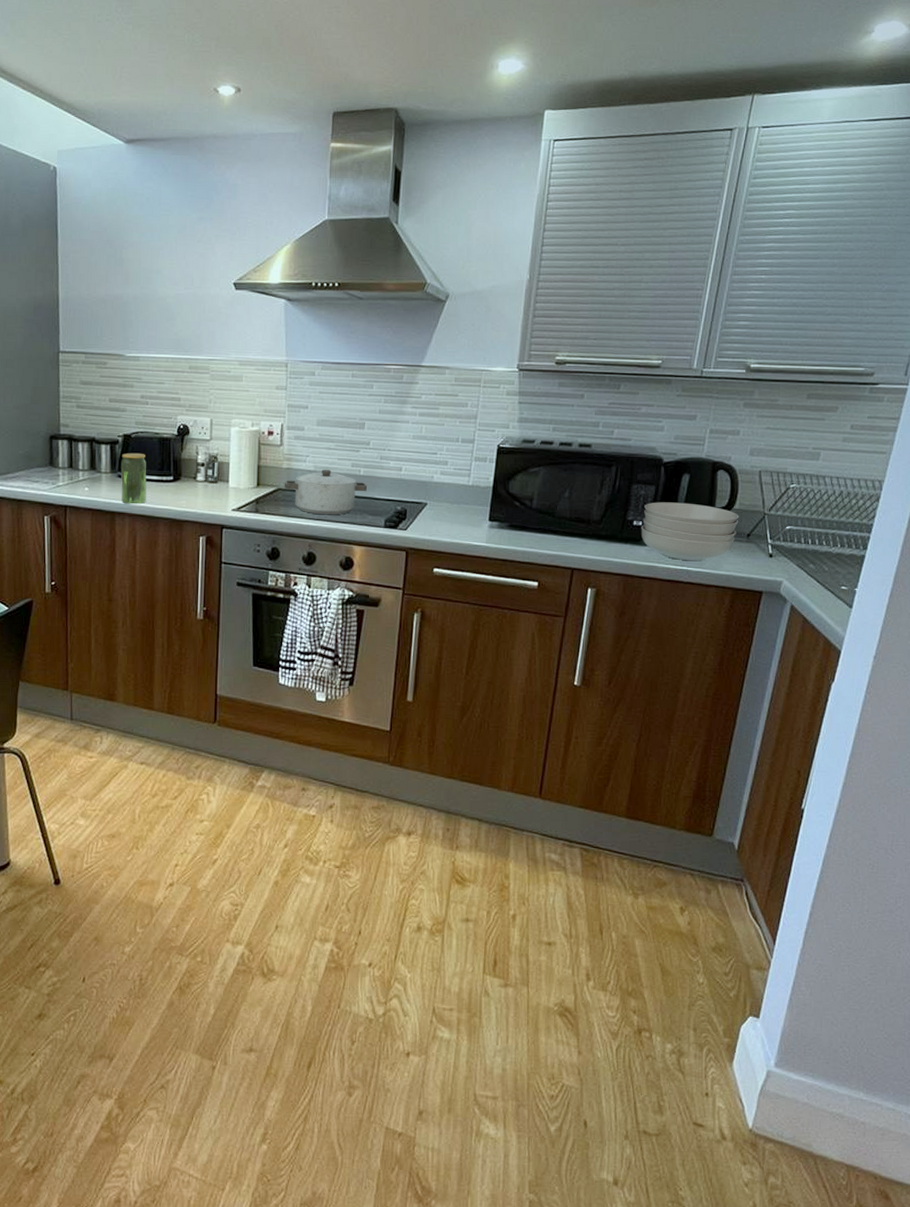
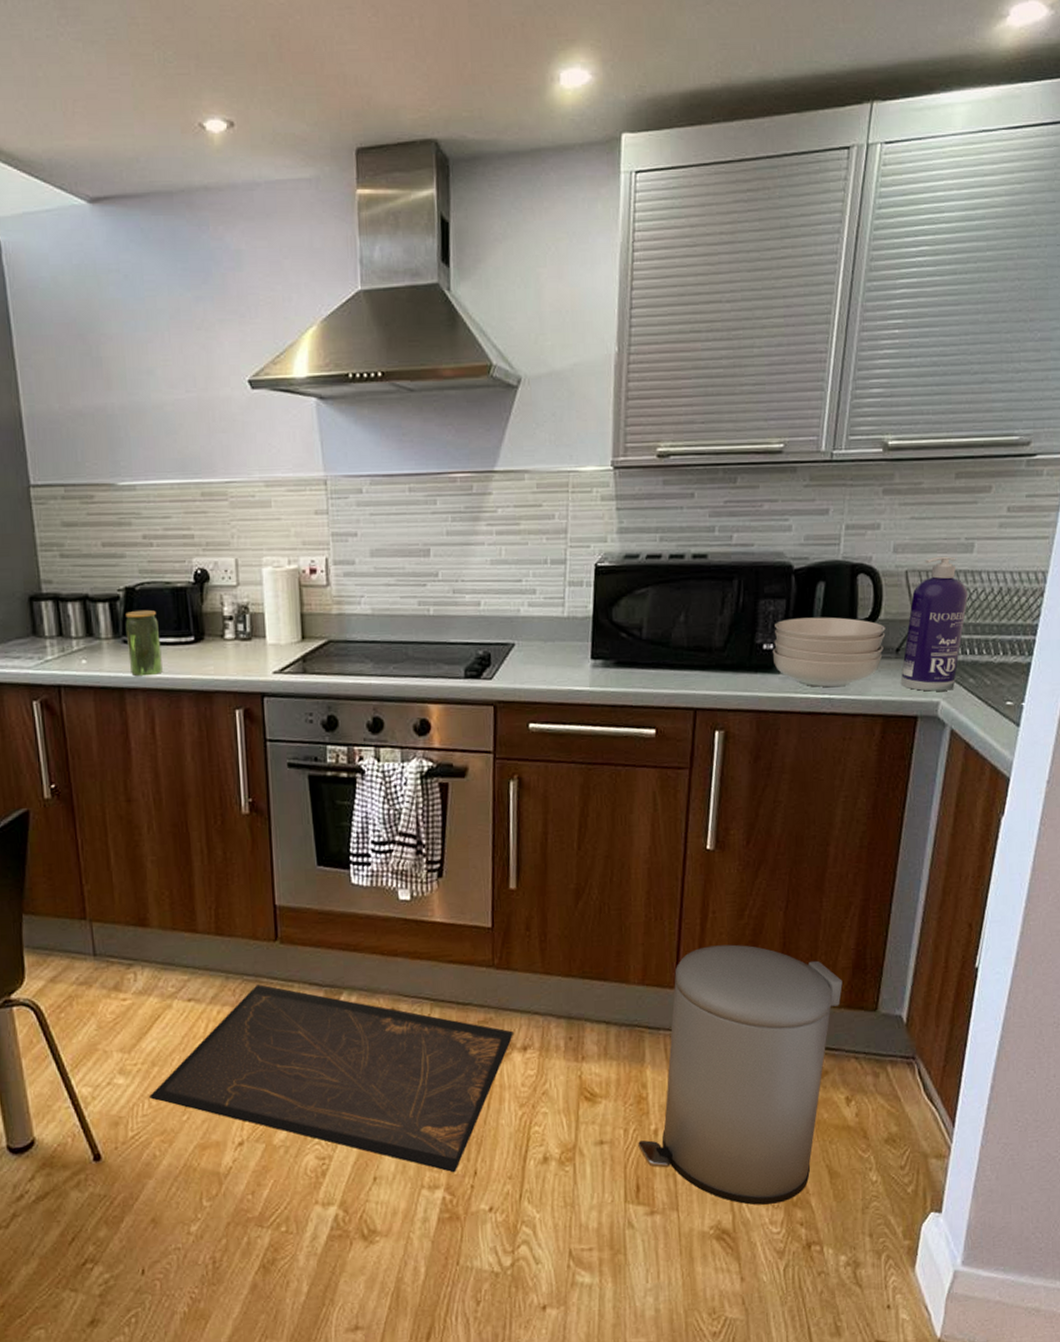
doormat: none [103,757,401,929] -> present [149,984,513,1172]
cooking pot: present [284,469,368,515] -> none [335,610,440,670]
pedal bin: none [498,765,684,991] -> present [638,944,843,1205]
spray bottle: none [749,461,812,572] -> present [900,556,968,692]

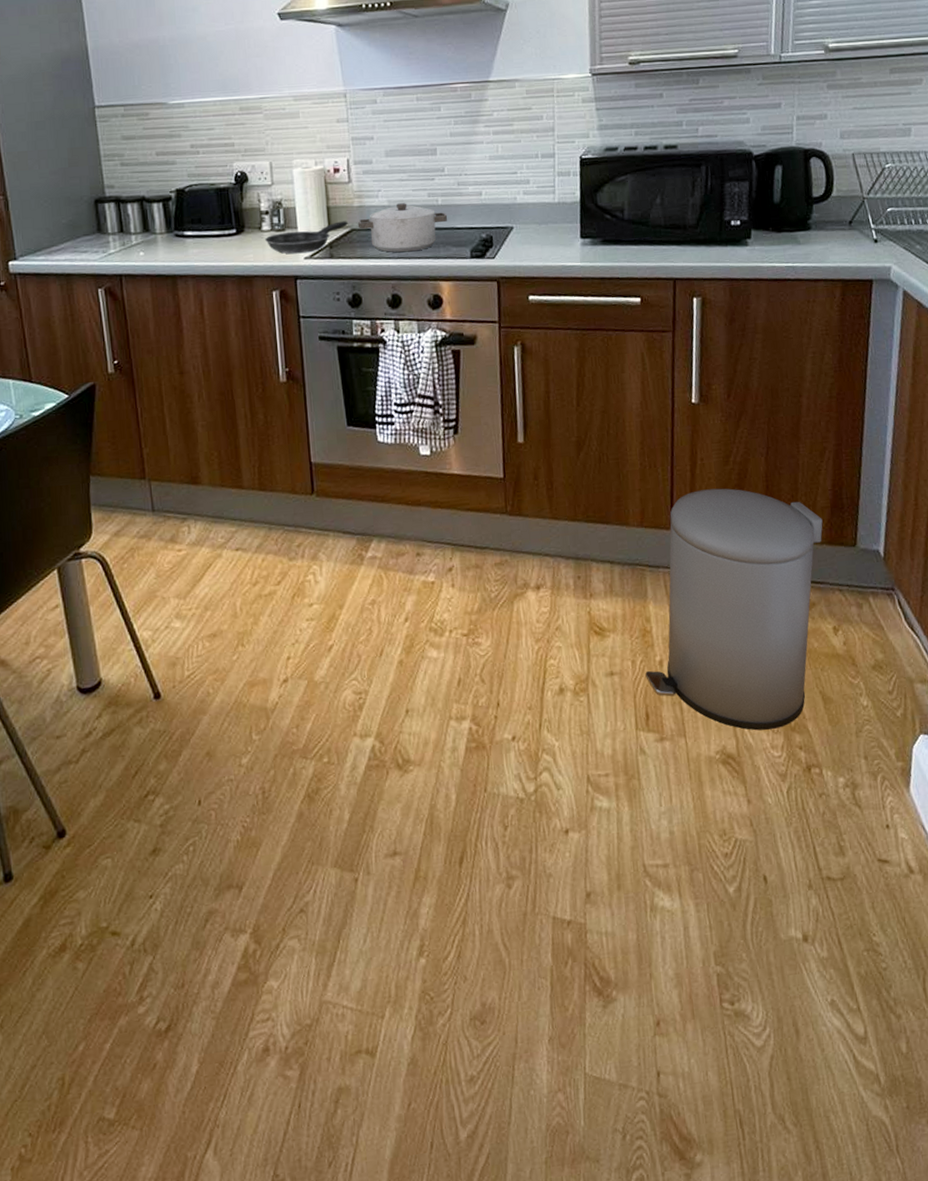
jar: present [125,609,164,677] -> none [176,207,210,265]
doormat: present [149,984,513,1172] -> none [203,534,527,704]
frying pan: none [228,631,324,668] -> present [265,221,348,254]
cooking pot: none [335,610,440,670] -> present [357,202,448,253]
bowl: present [772,617,886,688] -> none [739,195,839,257]
spray bottle: present [900,556,968,692] -> none [854,140,909,258]

